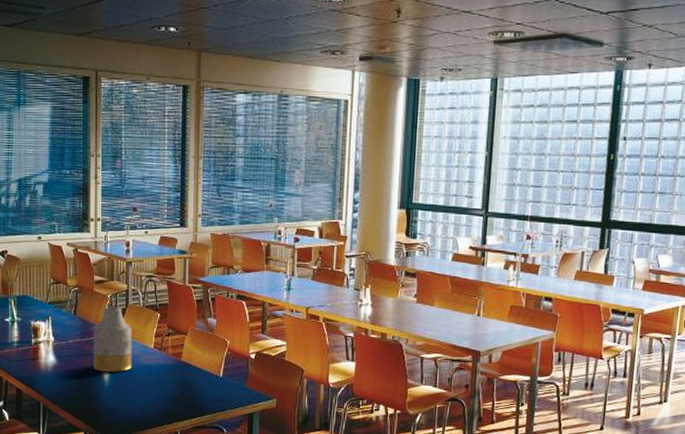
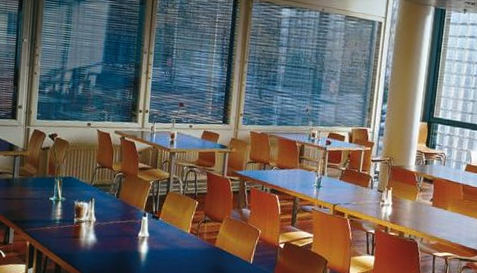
vase: present [94,306,132,372] -> none [132,192,171,254]

